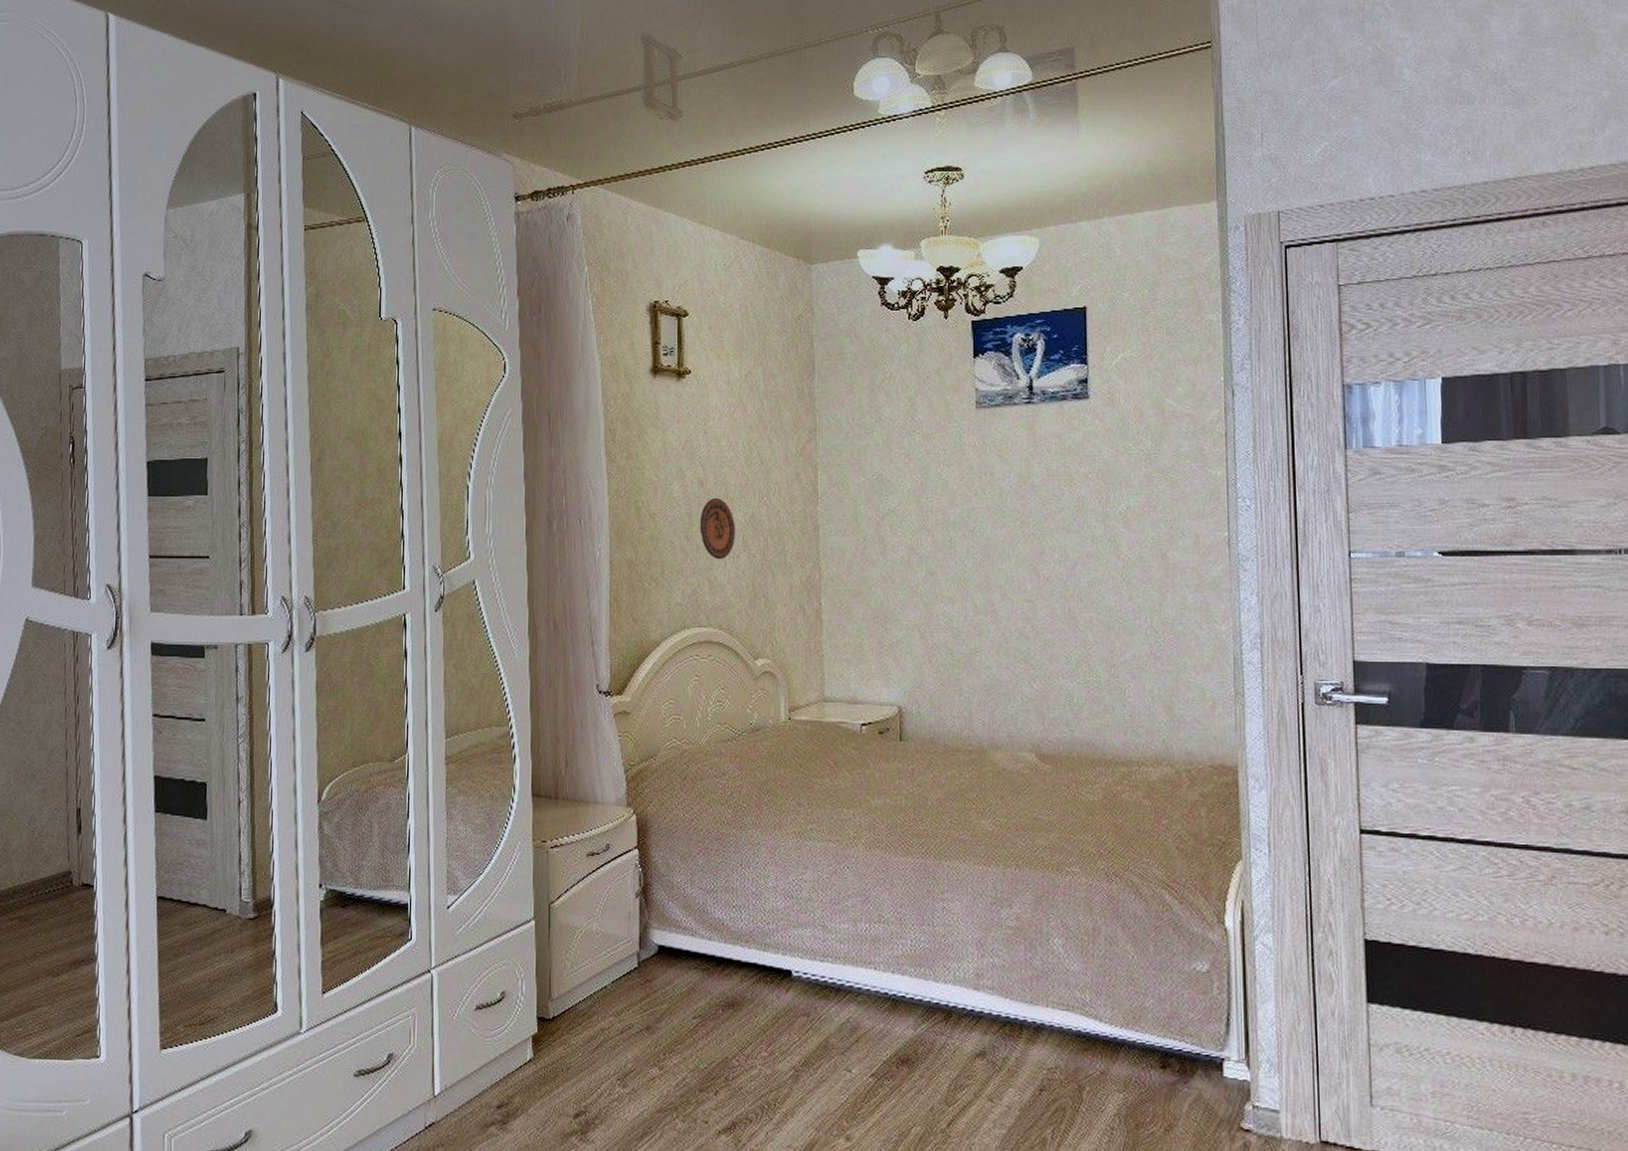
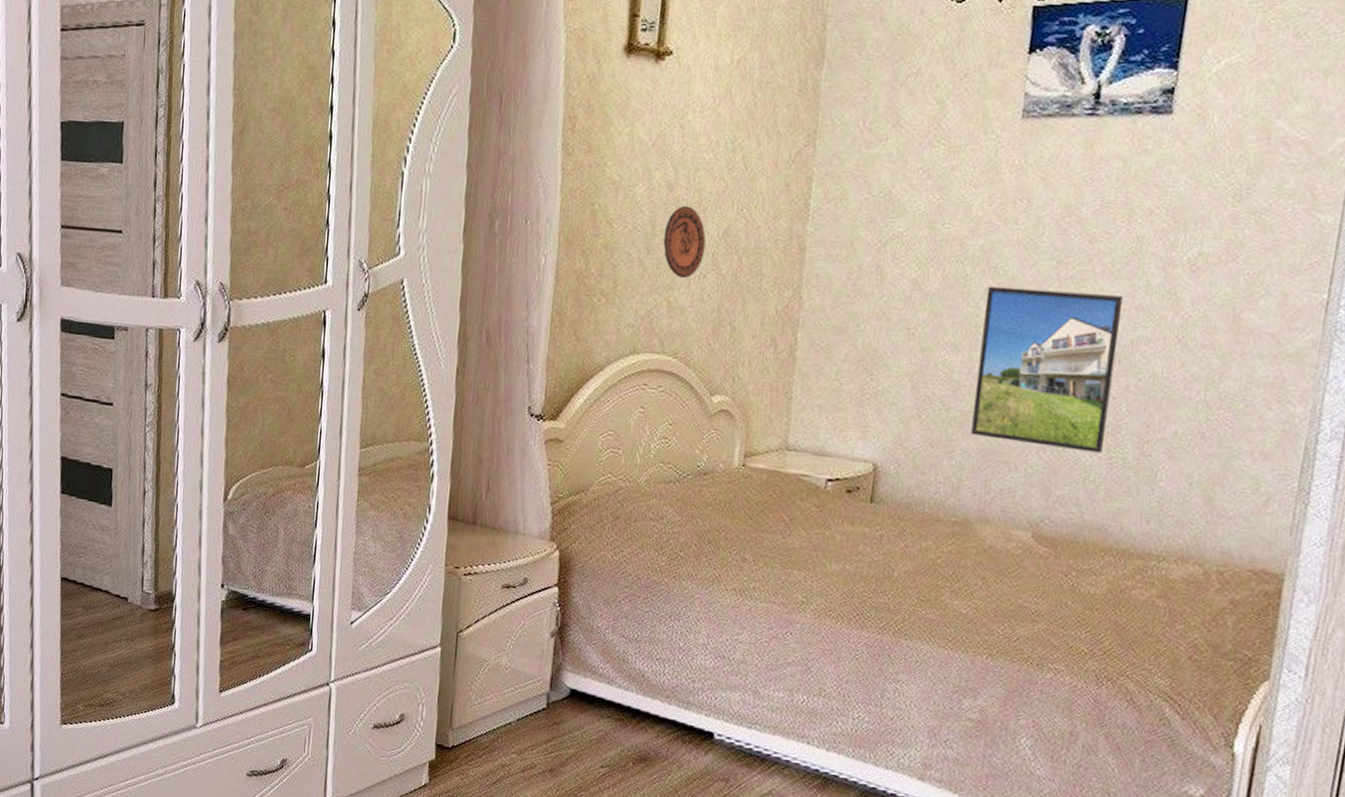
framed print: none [969,546,1081,679] -> present [971,286,1123,453]

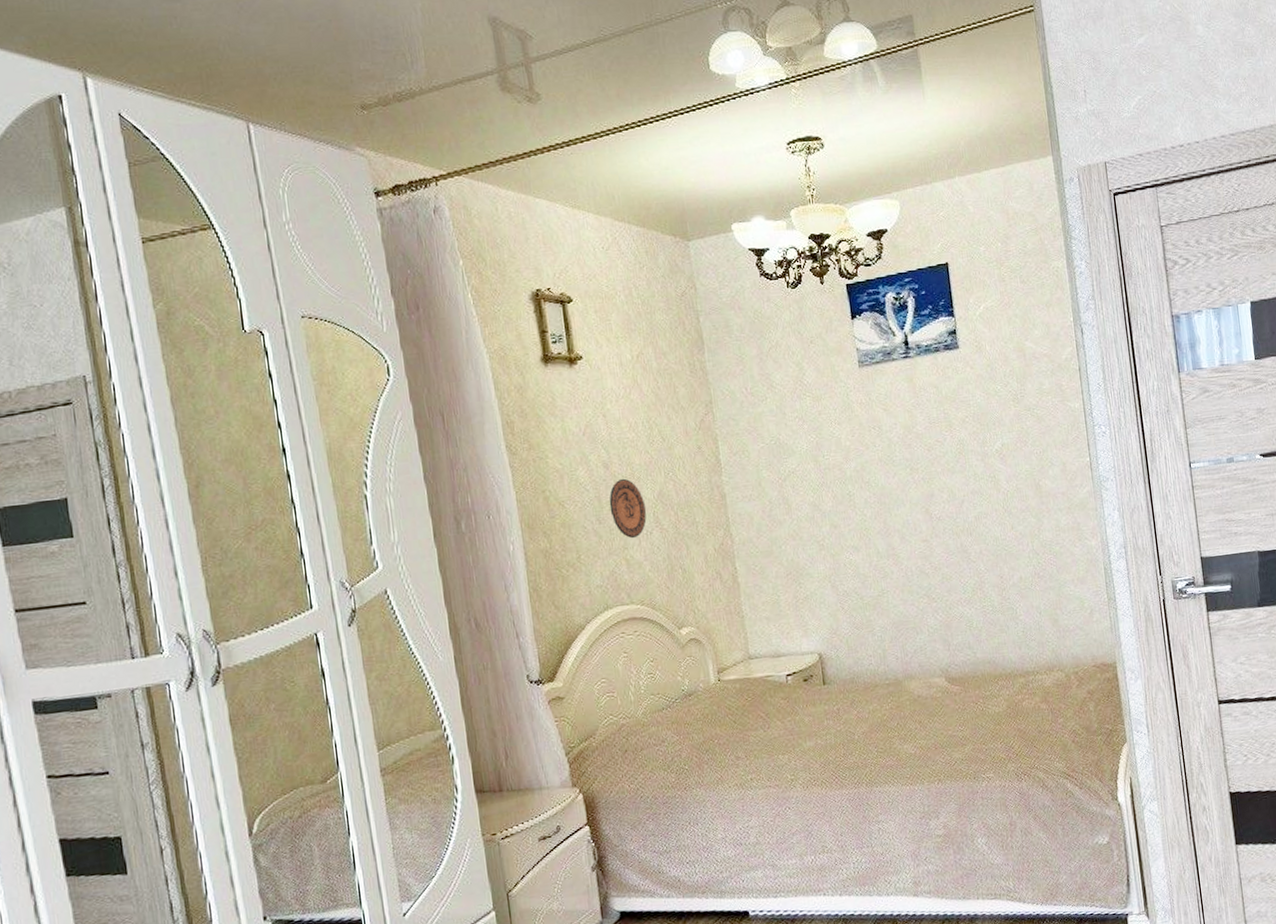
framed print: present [971,286,1123,453] -> none [867,486,977,613]

